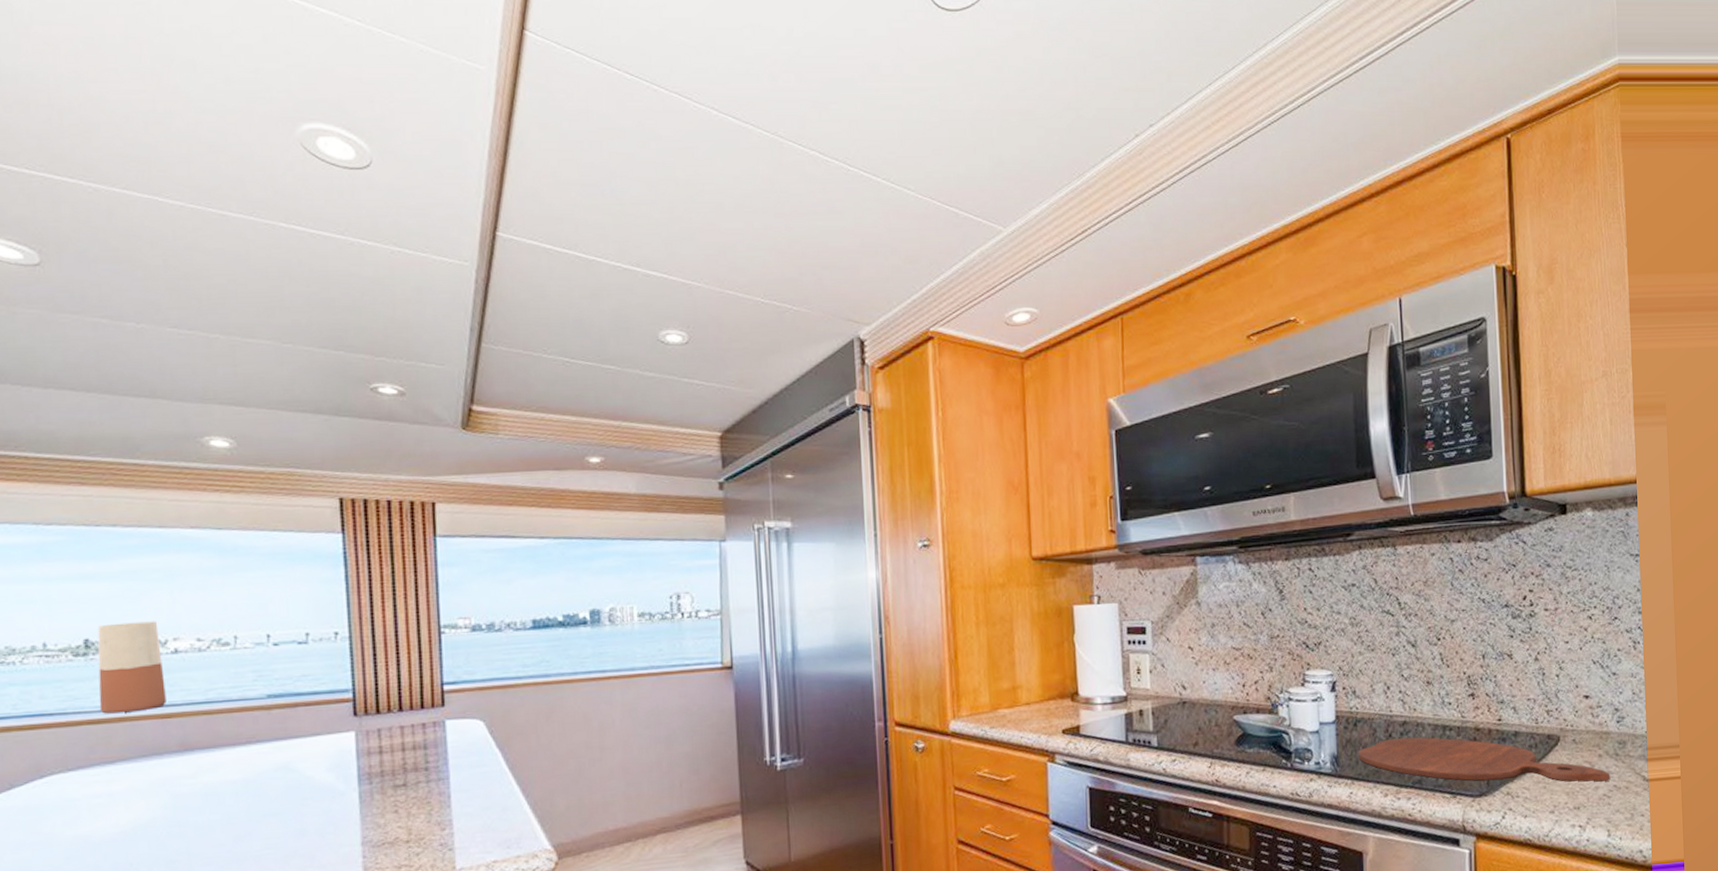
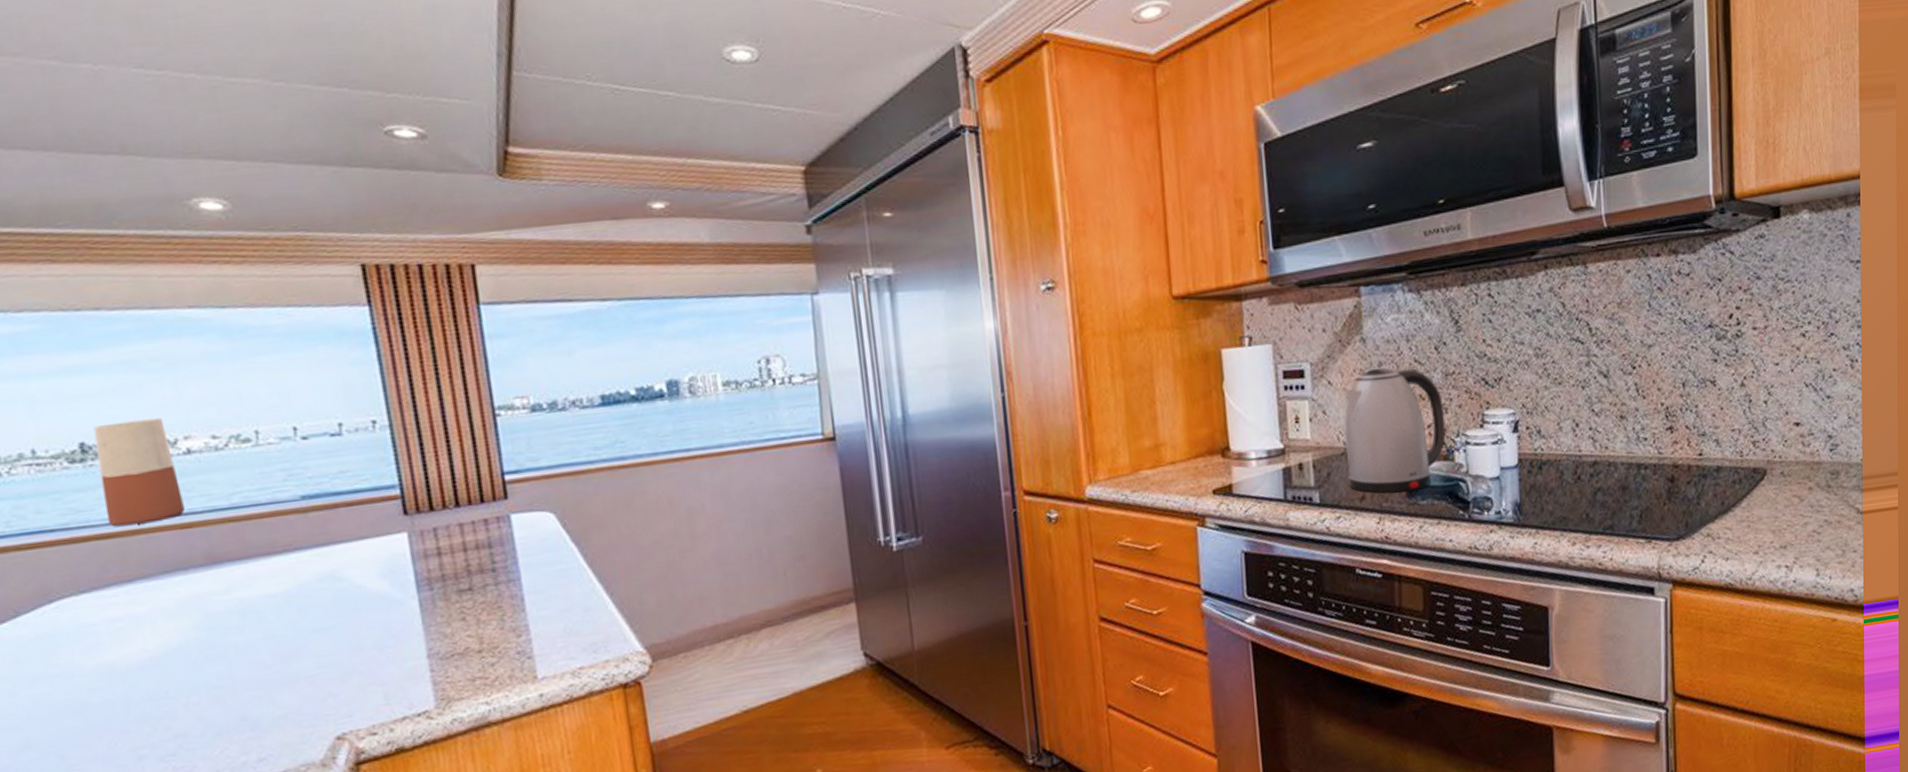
kettle: none [1180,628,1271,741] -> present [1343,367,1446,494]
cutting board: present [1358,737,1611,782] -> none [1543,477,1821,524]

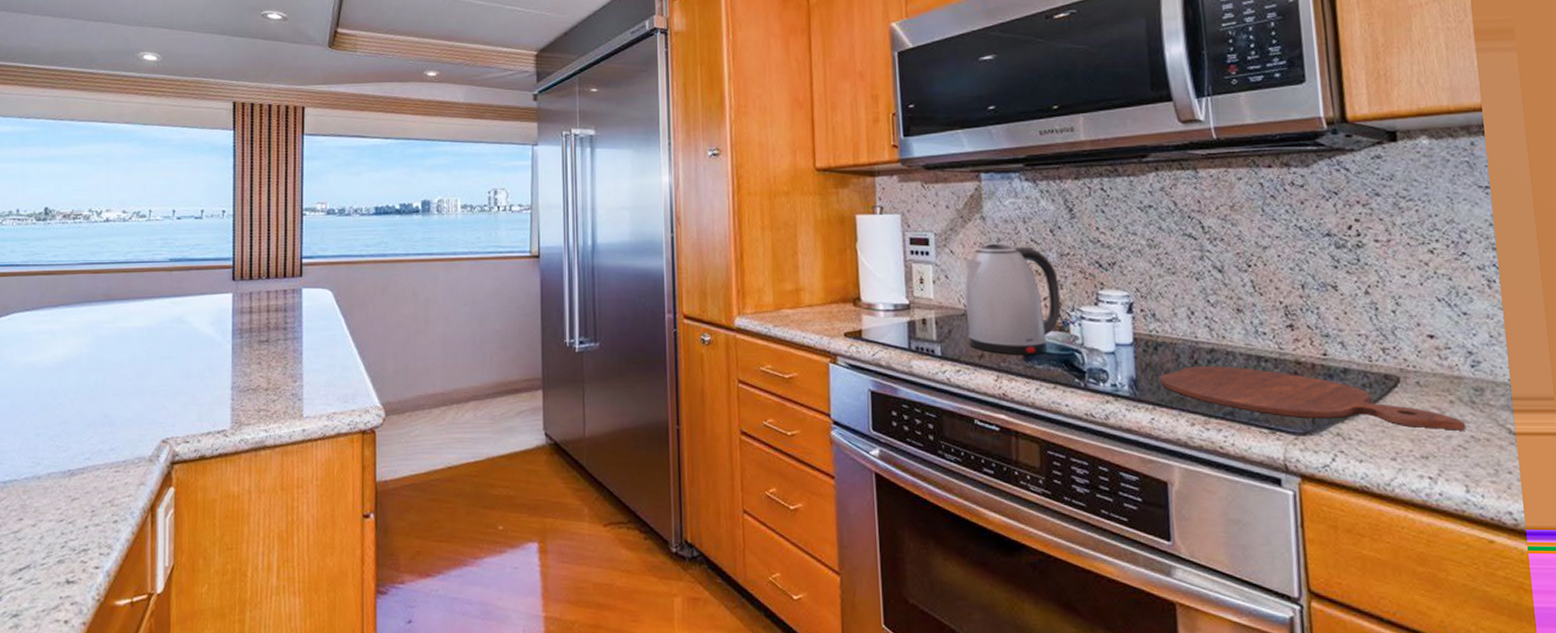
vase: present [93,418,185,527] -> none [51,195,98,267]
cutting board: none [1543,477,1821,524] -> present [1160,366,1466,430]

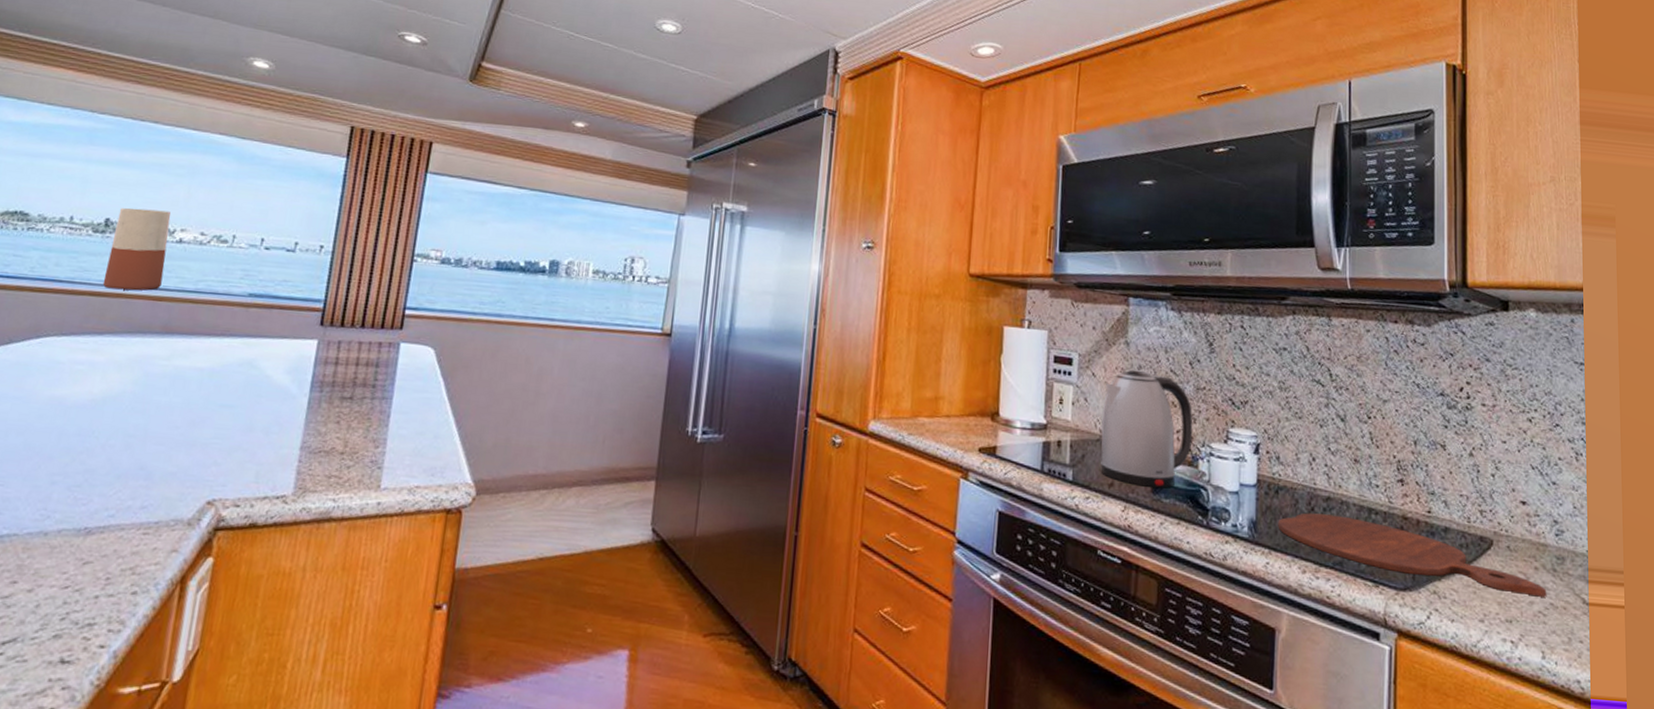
vase: none [51,195,98,267] -> present [102,207,171,291]

